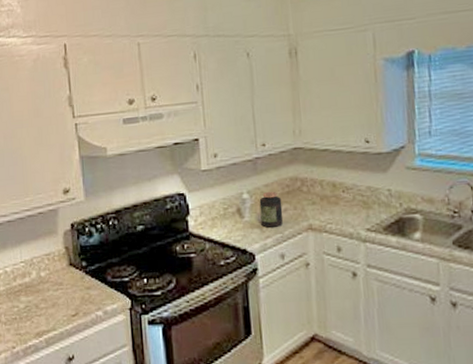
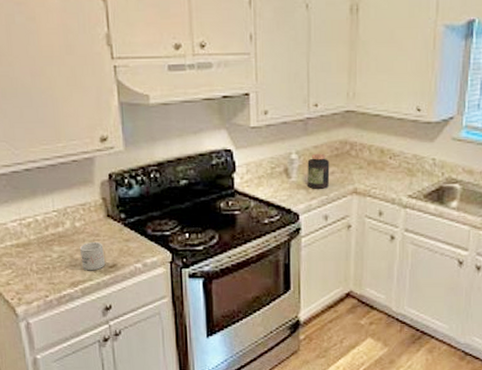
mug: none [45,290,69,321] -> present [80,241,106,271]

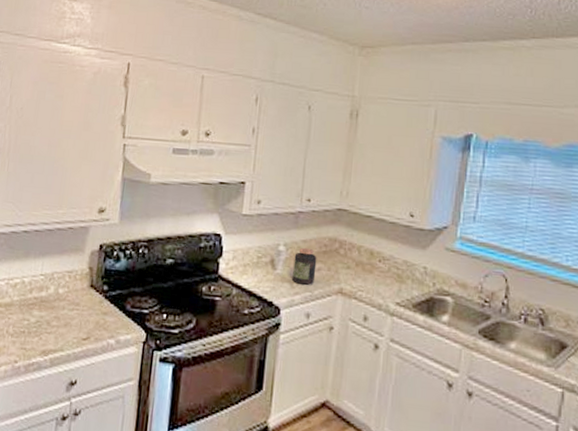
mug: present [80,241,106,271] -> none [56,310,81,341]

